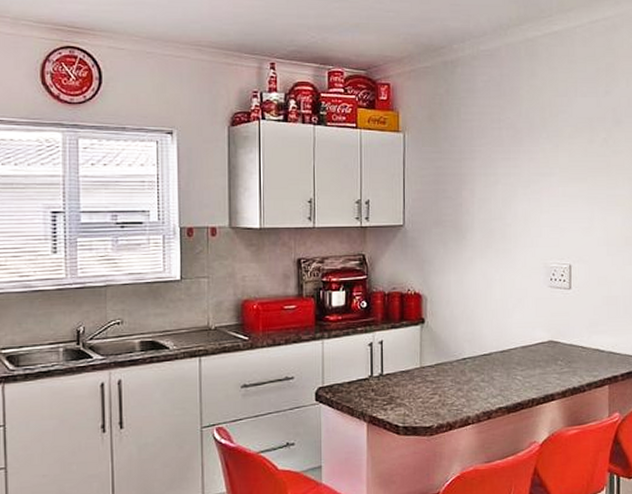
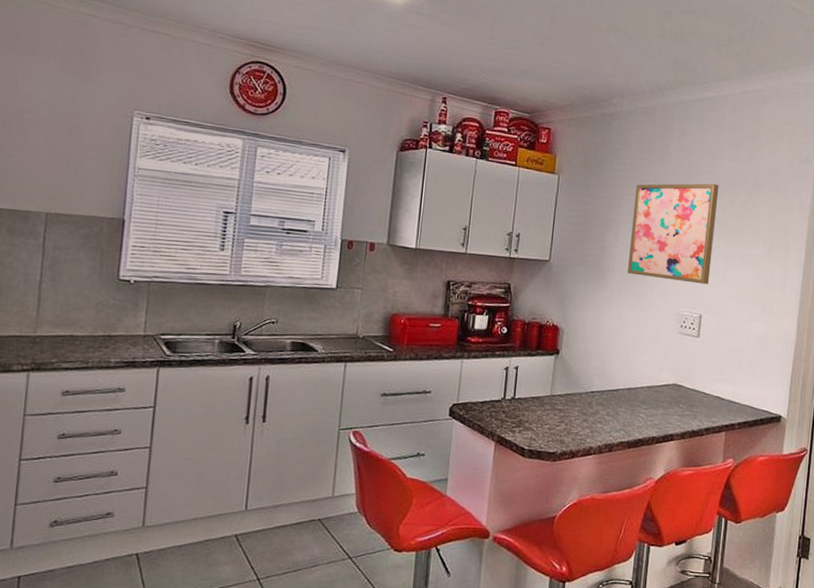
wall art: none [487,124,577,232] -> present [627,183,719,285]

